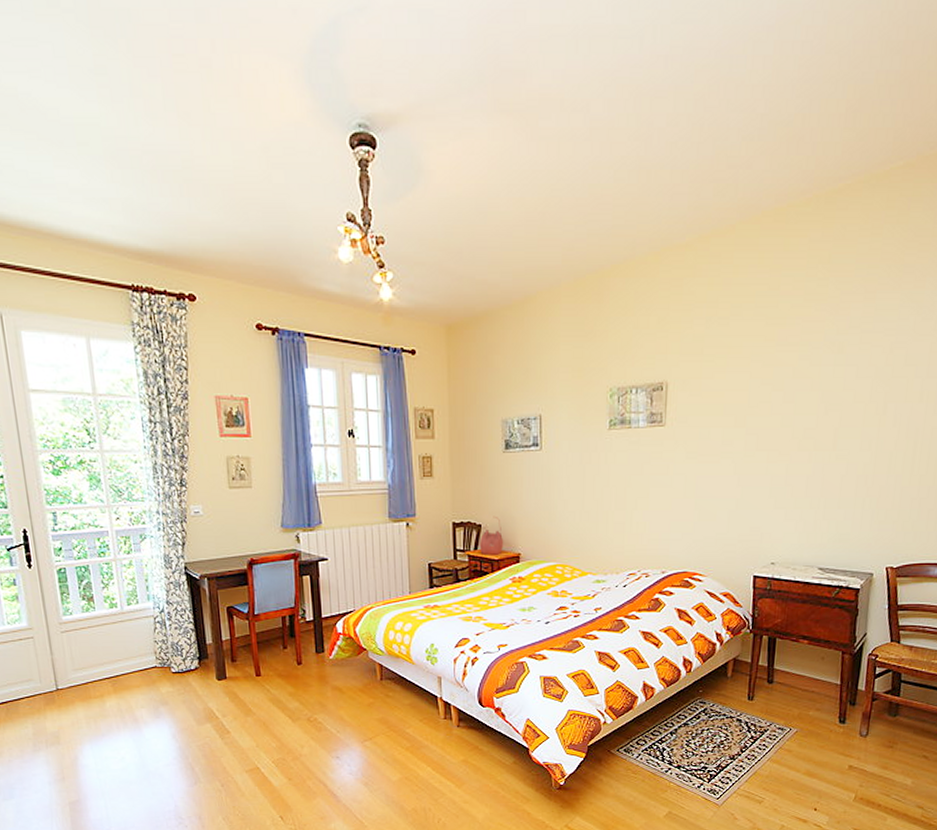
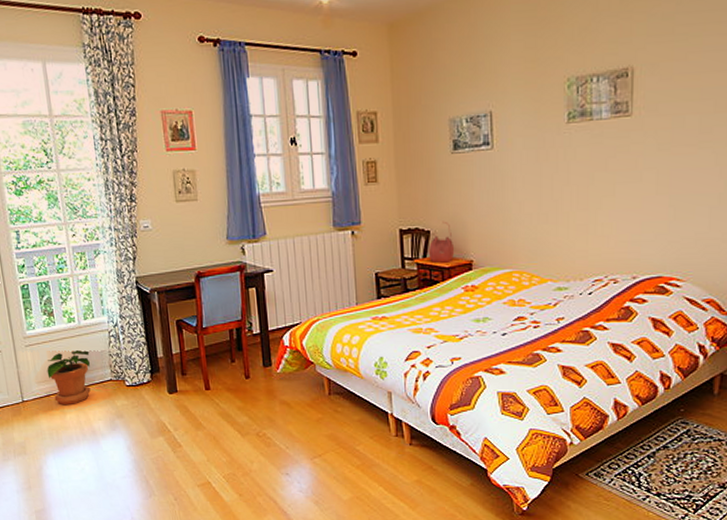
potted plant: none [85,637,133,693] -> present [47,350,91,406]

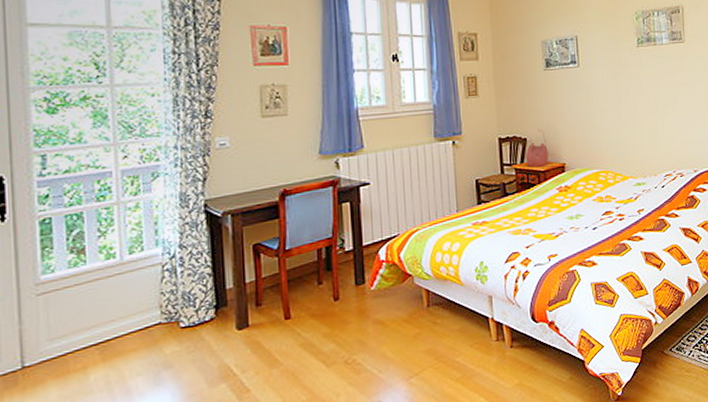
potted plant: present [47,350,91,406] -> none [66,291,133,365]

